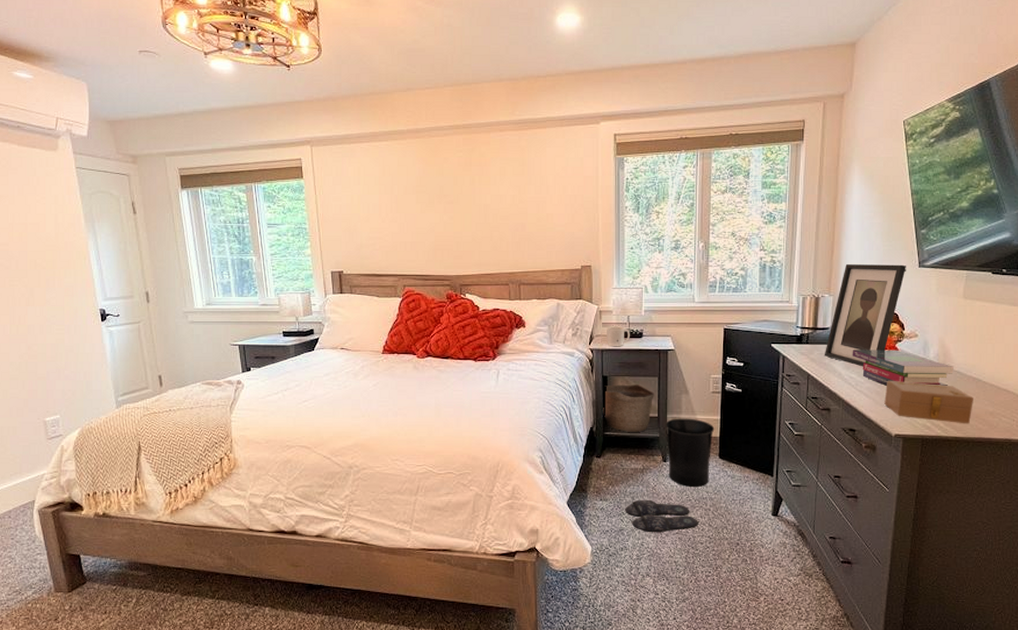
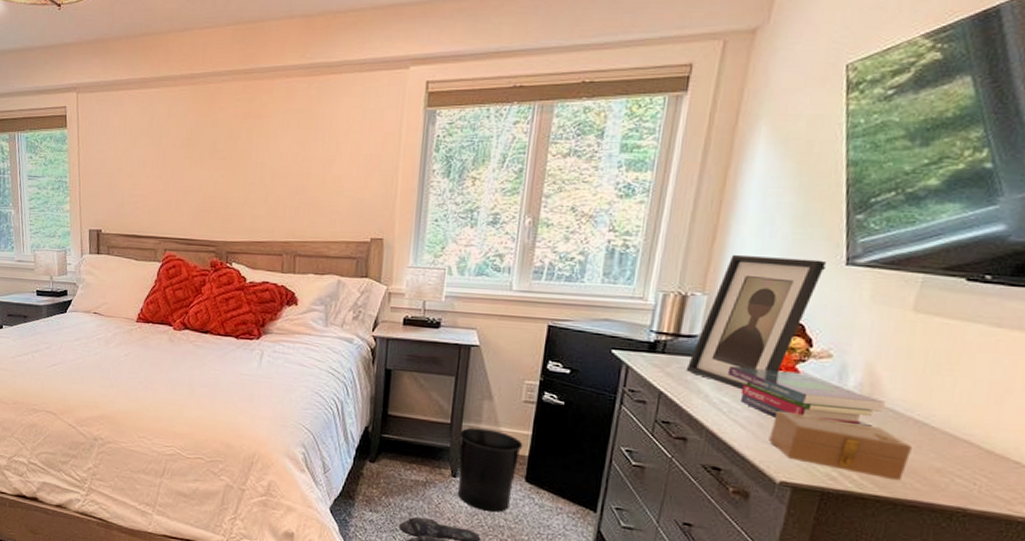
basket: present [603,384,654,432] -> none [382,380,449,439]
mug: present [607,326,630,347] -> none [394,311,425,337]

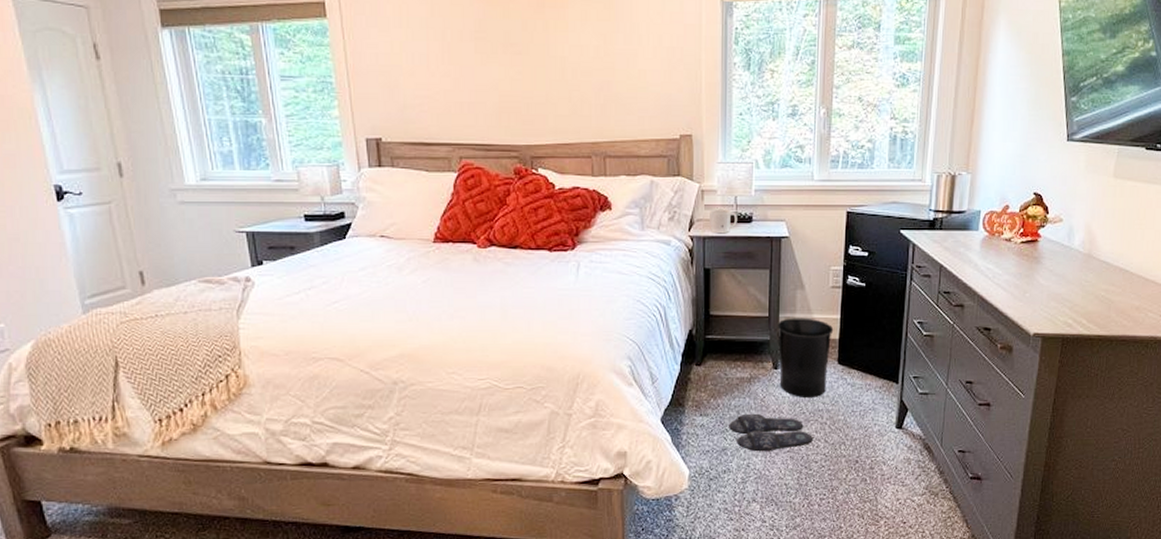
mug: none [394,311,425,337] -> present [709,209,737,234]
picture frame: present [685,255,826,390] -> none [959,137,1053,257]
books: present [727,366,885,428] -> none [990,236,1100,279]
jewelry box: present [769,410,912,481] -> none [1023,271,1119,321]

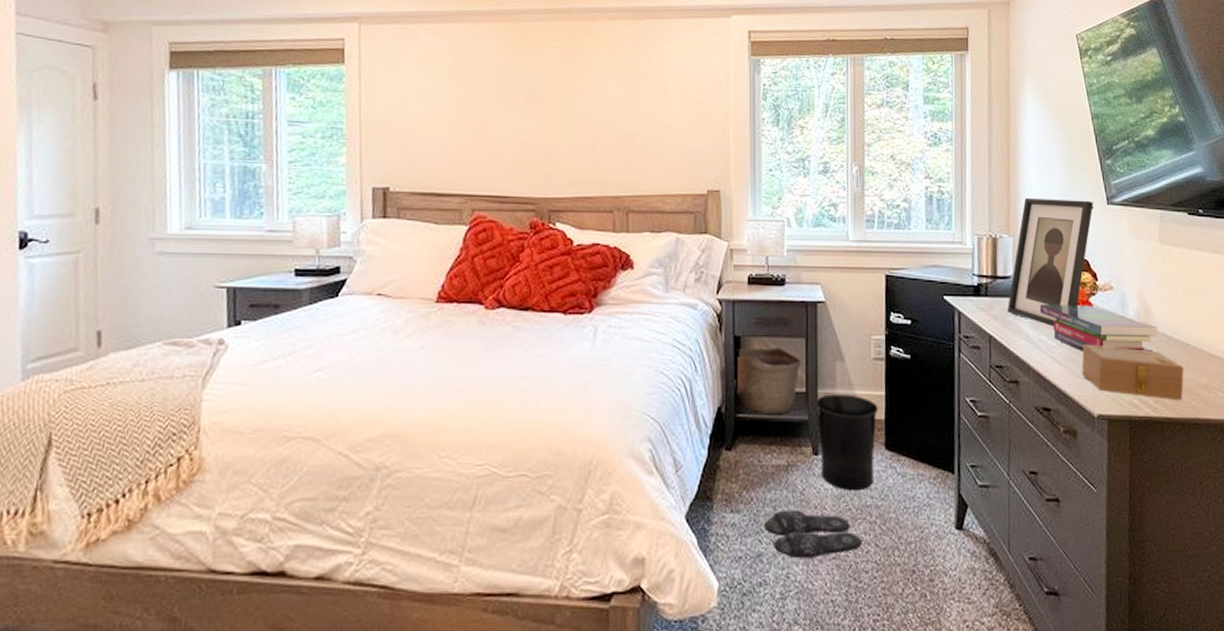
basket: none [704,278,765,335] -> present [735,348,801,413]
mug: present [709,209,737,234] -> none [739,270,769,297]
picture frame: none [959,137,1053,257] -> present [1007,198,1094,327]
books: none [990,236,1100,279] -> present [1039,304,1158,353]
jewelry box: none [1023,271,1119,321] -> present [1081,344,1184,401]

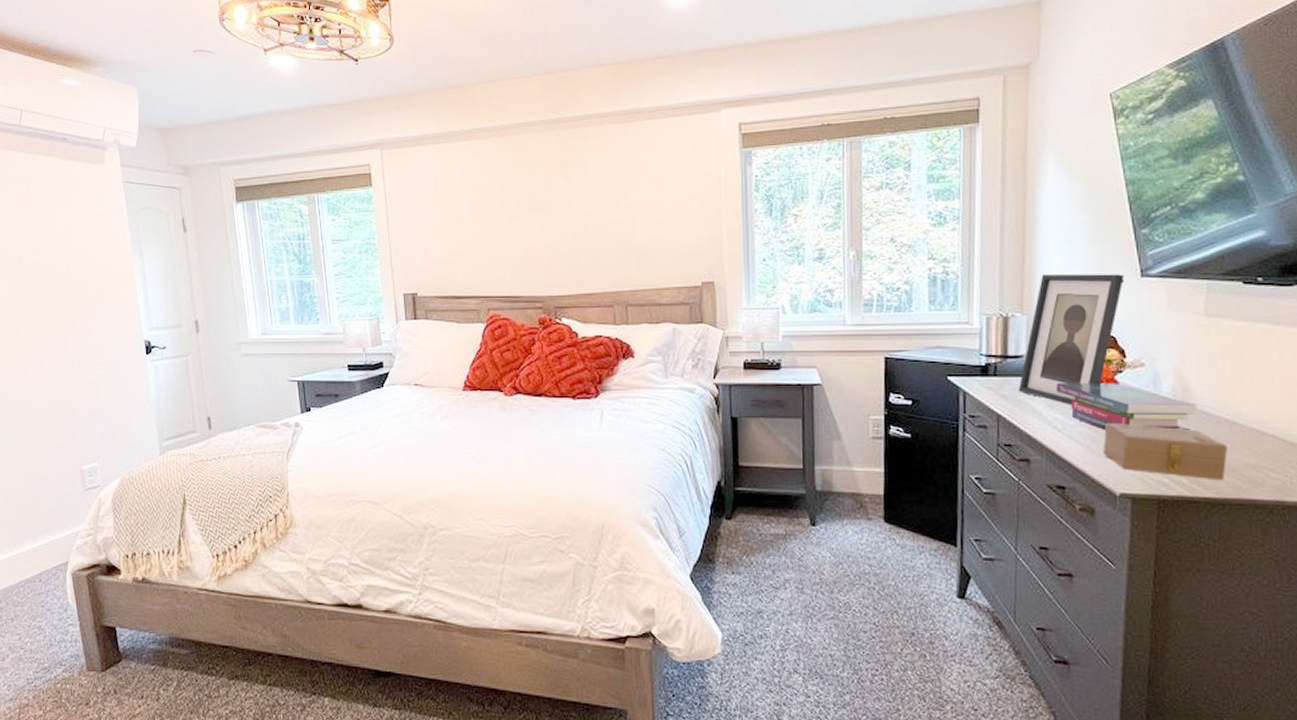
basket: present [735,348,801,413] -> none [733,428,798,488]
slippers: present [764,509,861,559] -> none [764,573,860,617]
waste bin: present [815,394,879,490] -> none [812,470,877,558]

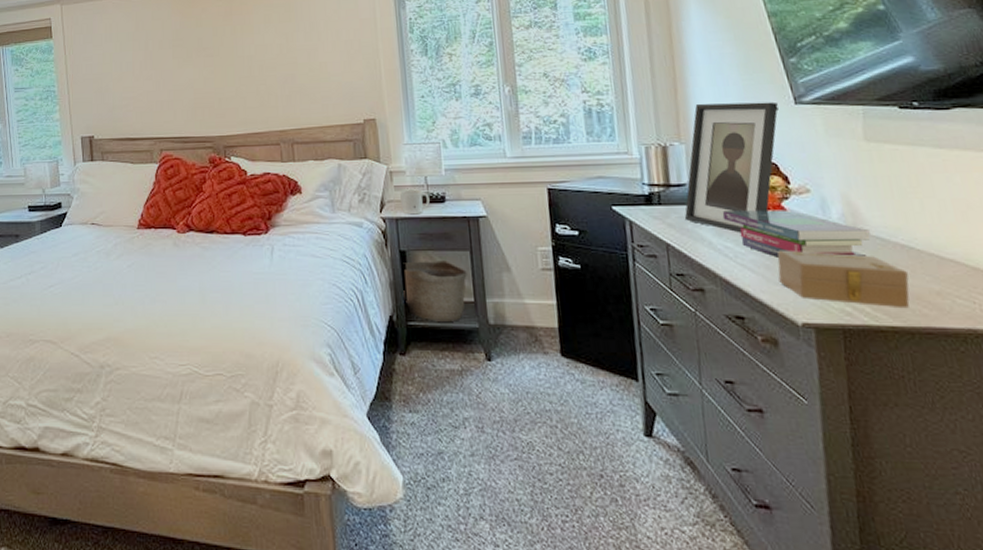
basket: none [733,428,798,488] -> present [403,260,467,322]
mug: none [735,355,765,381] -> present [400,189,430,215]

